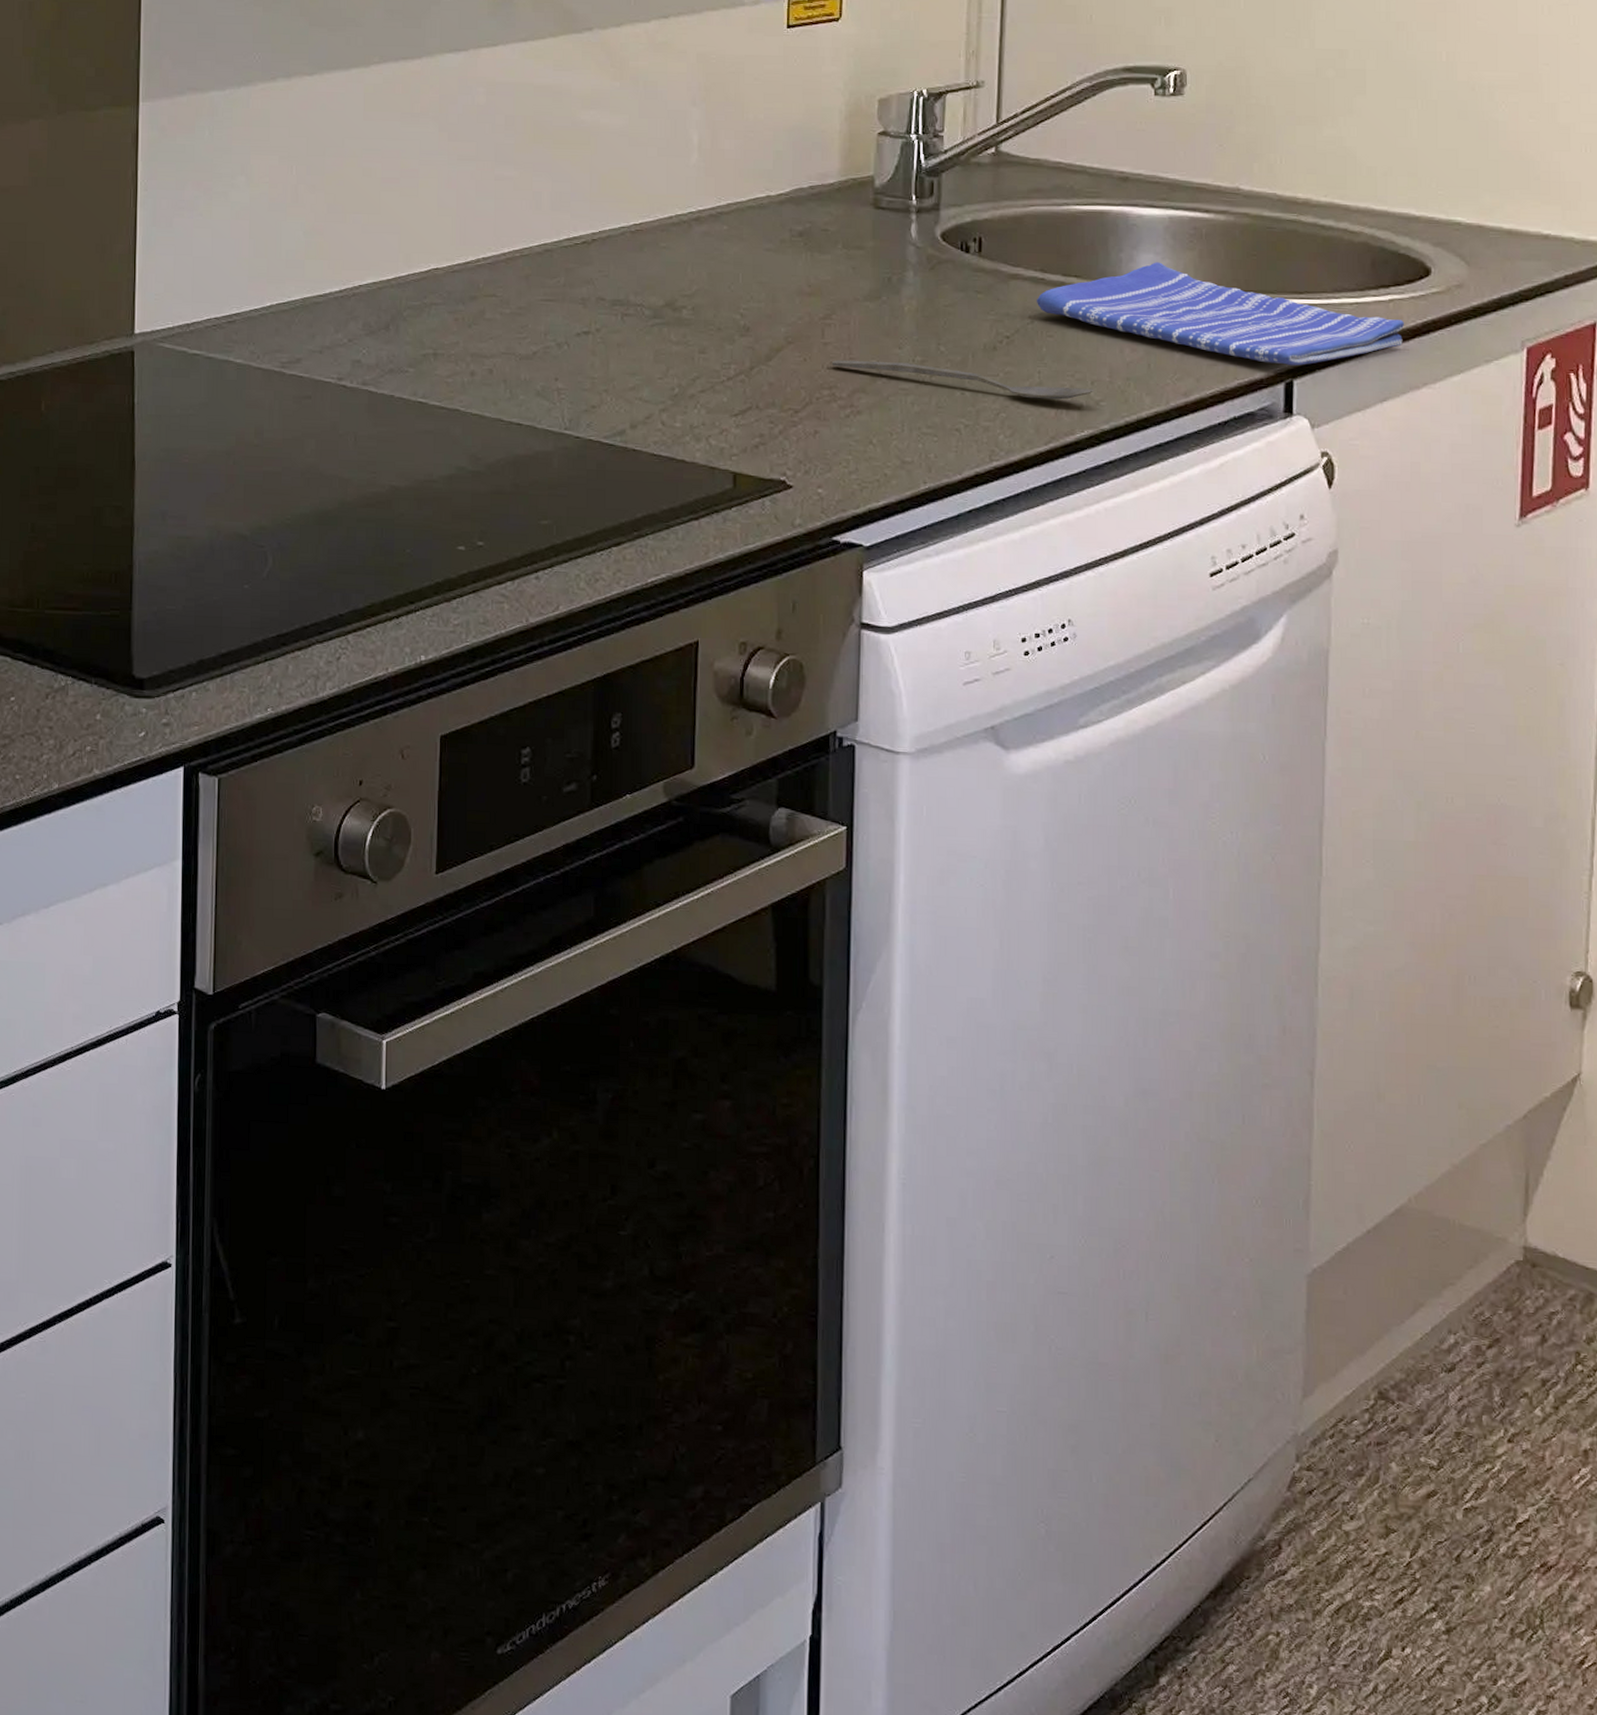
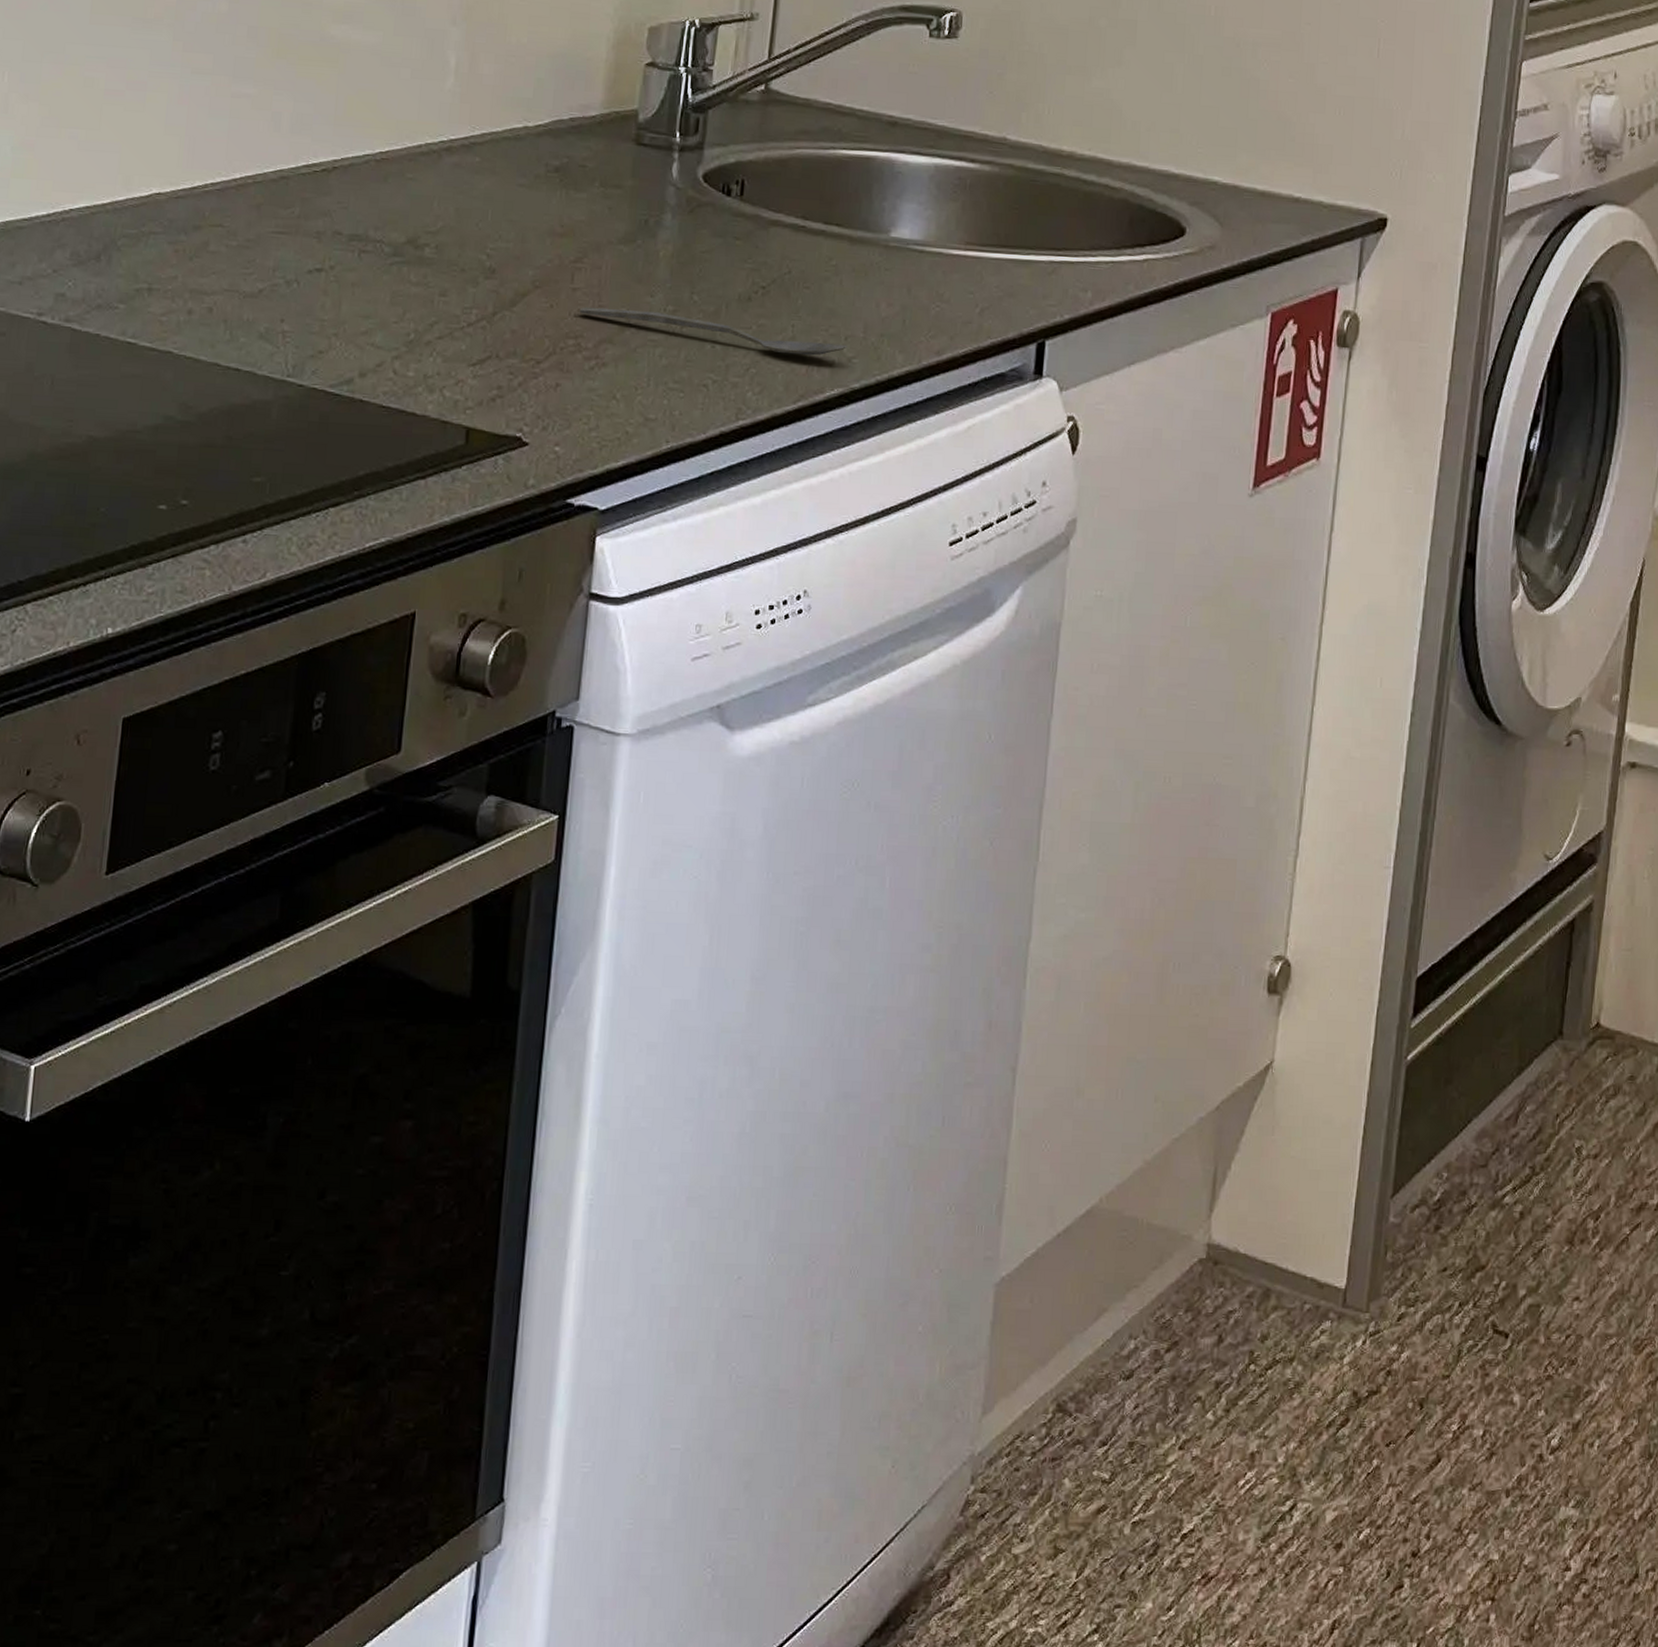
dish towel: present [1036,262,1405,365] -> none [795,212,1157,325]

